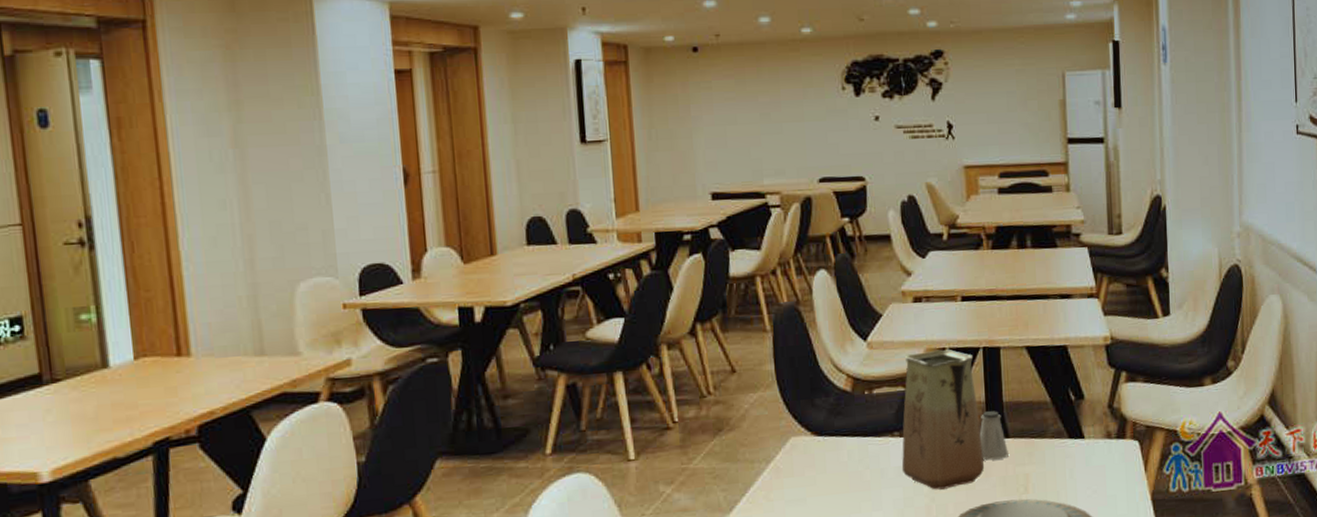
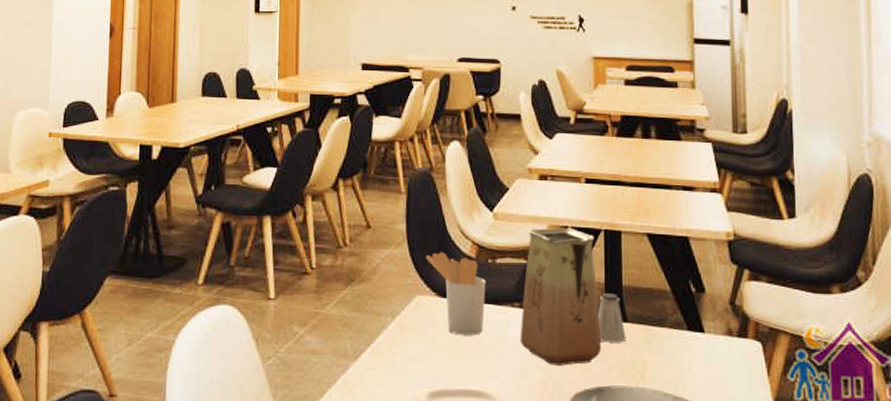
utensil holder: none [798,389,864,473] -> present [426,252,486,336]

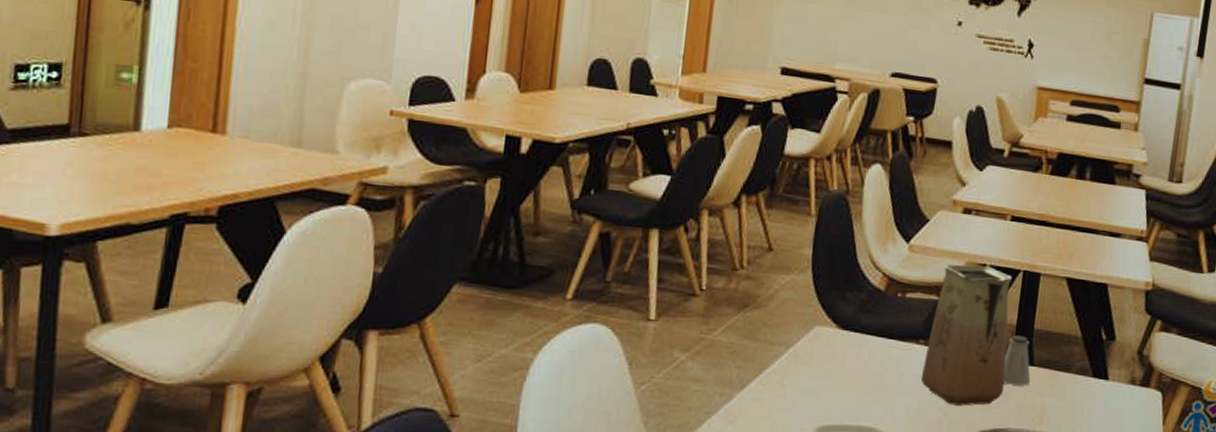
utensil holder: present [426,252,486,336] -> none [831,282,893,371]

